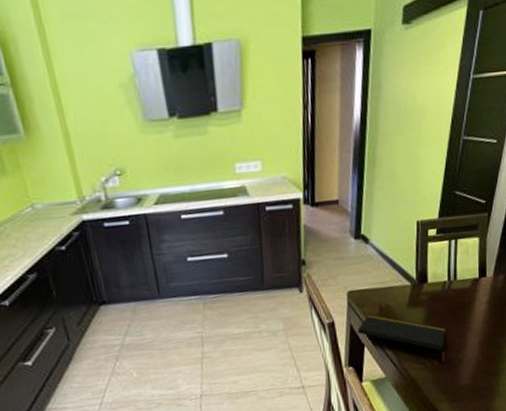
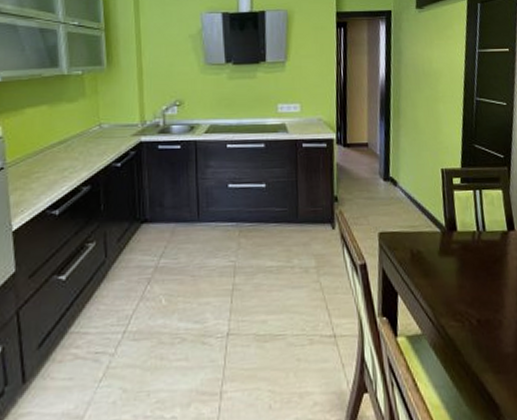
notepad: present [358,314,445,352] -> none [390,259,482,310]

